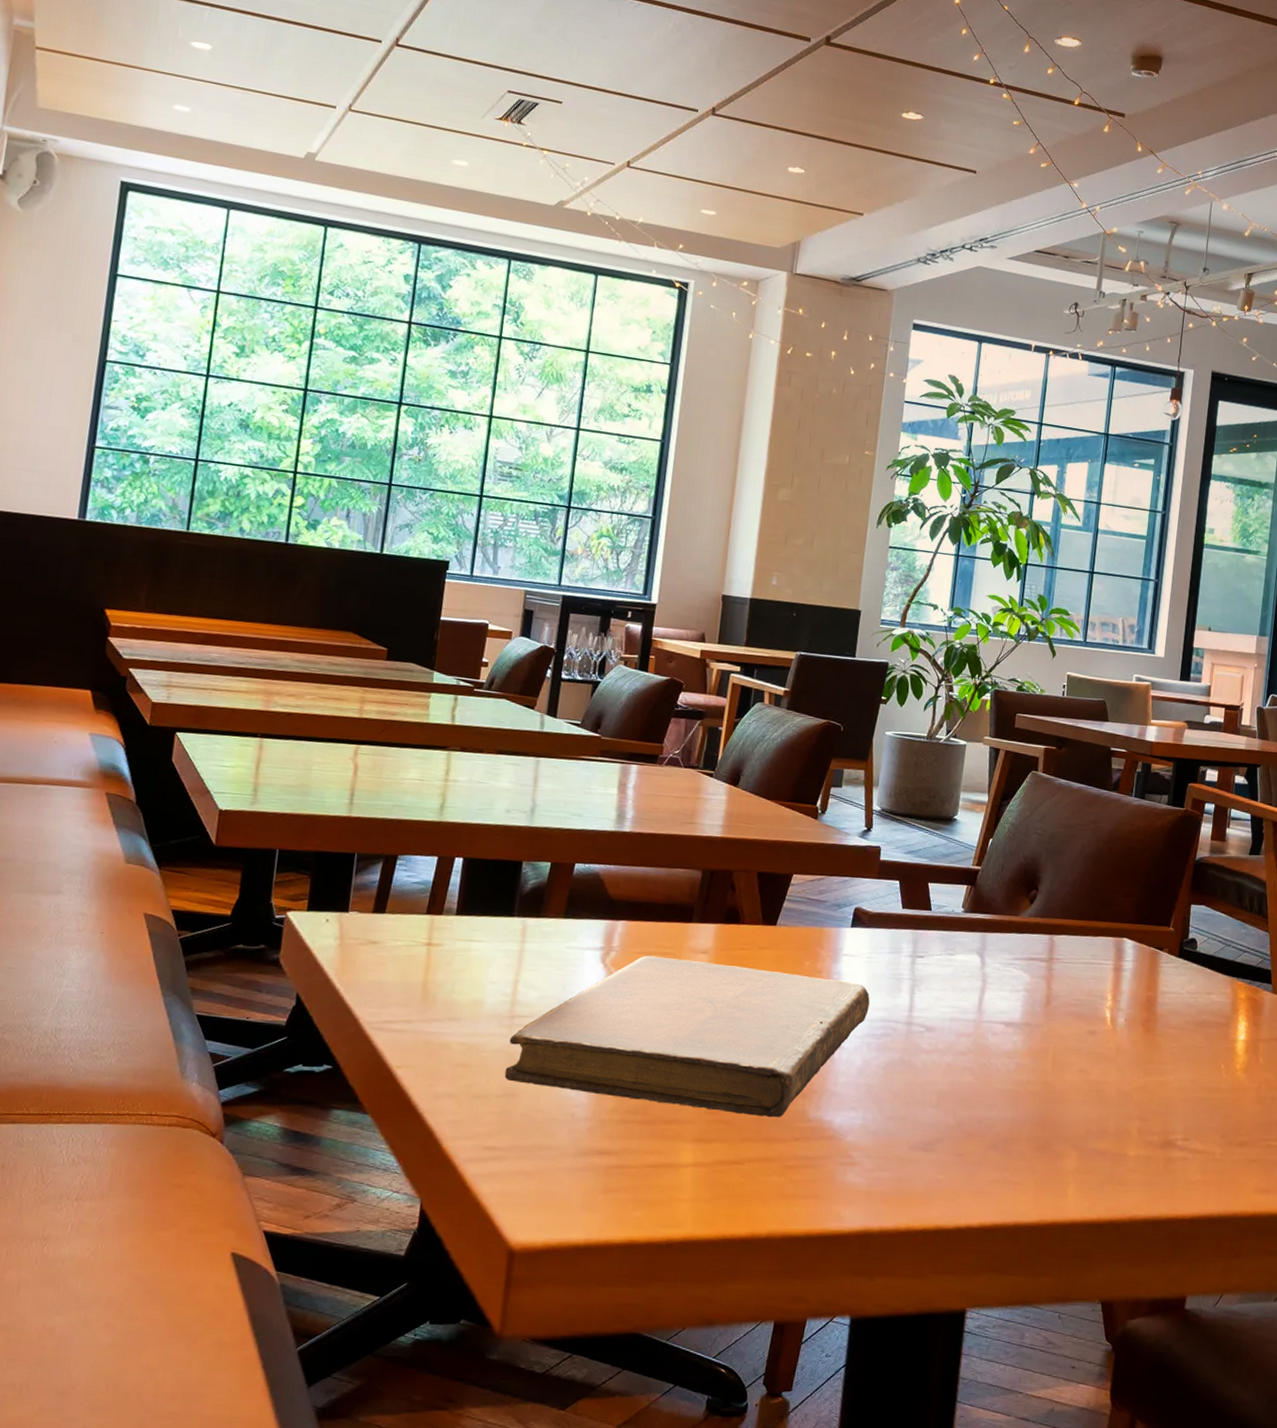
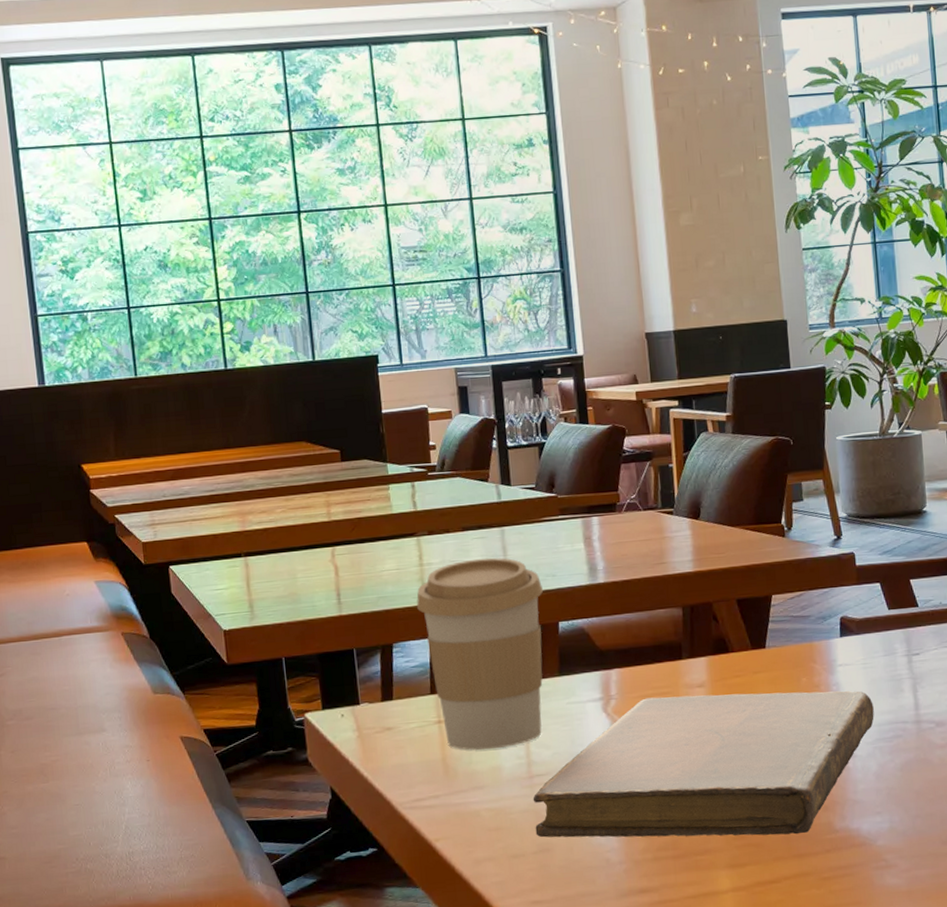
coffee cup: none [432,784,567,982] -> present [416,557,543,750]

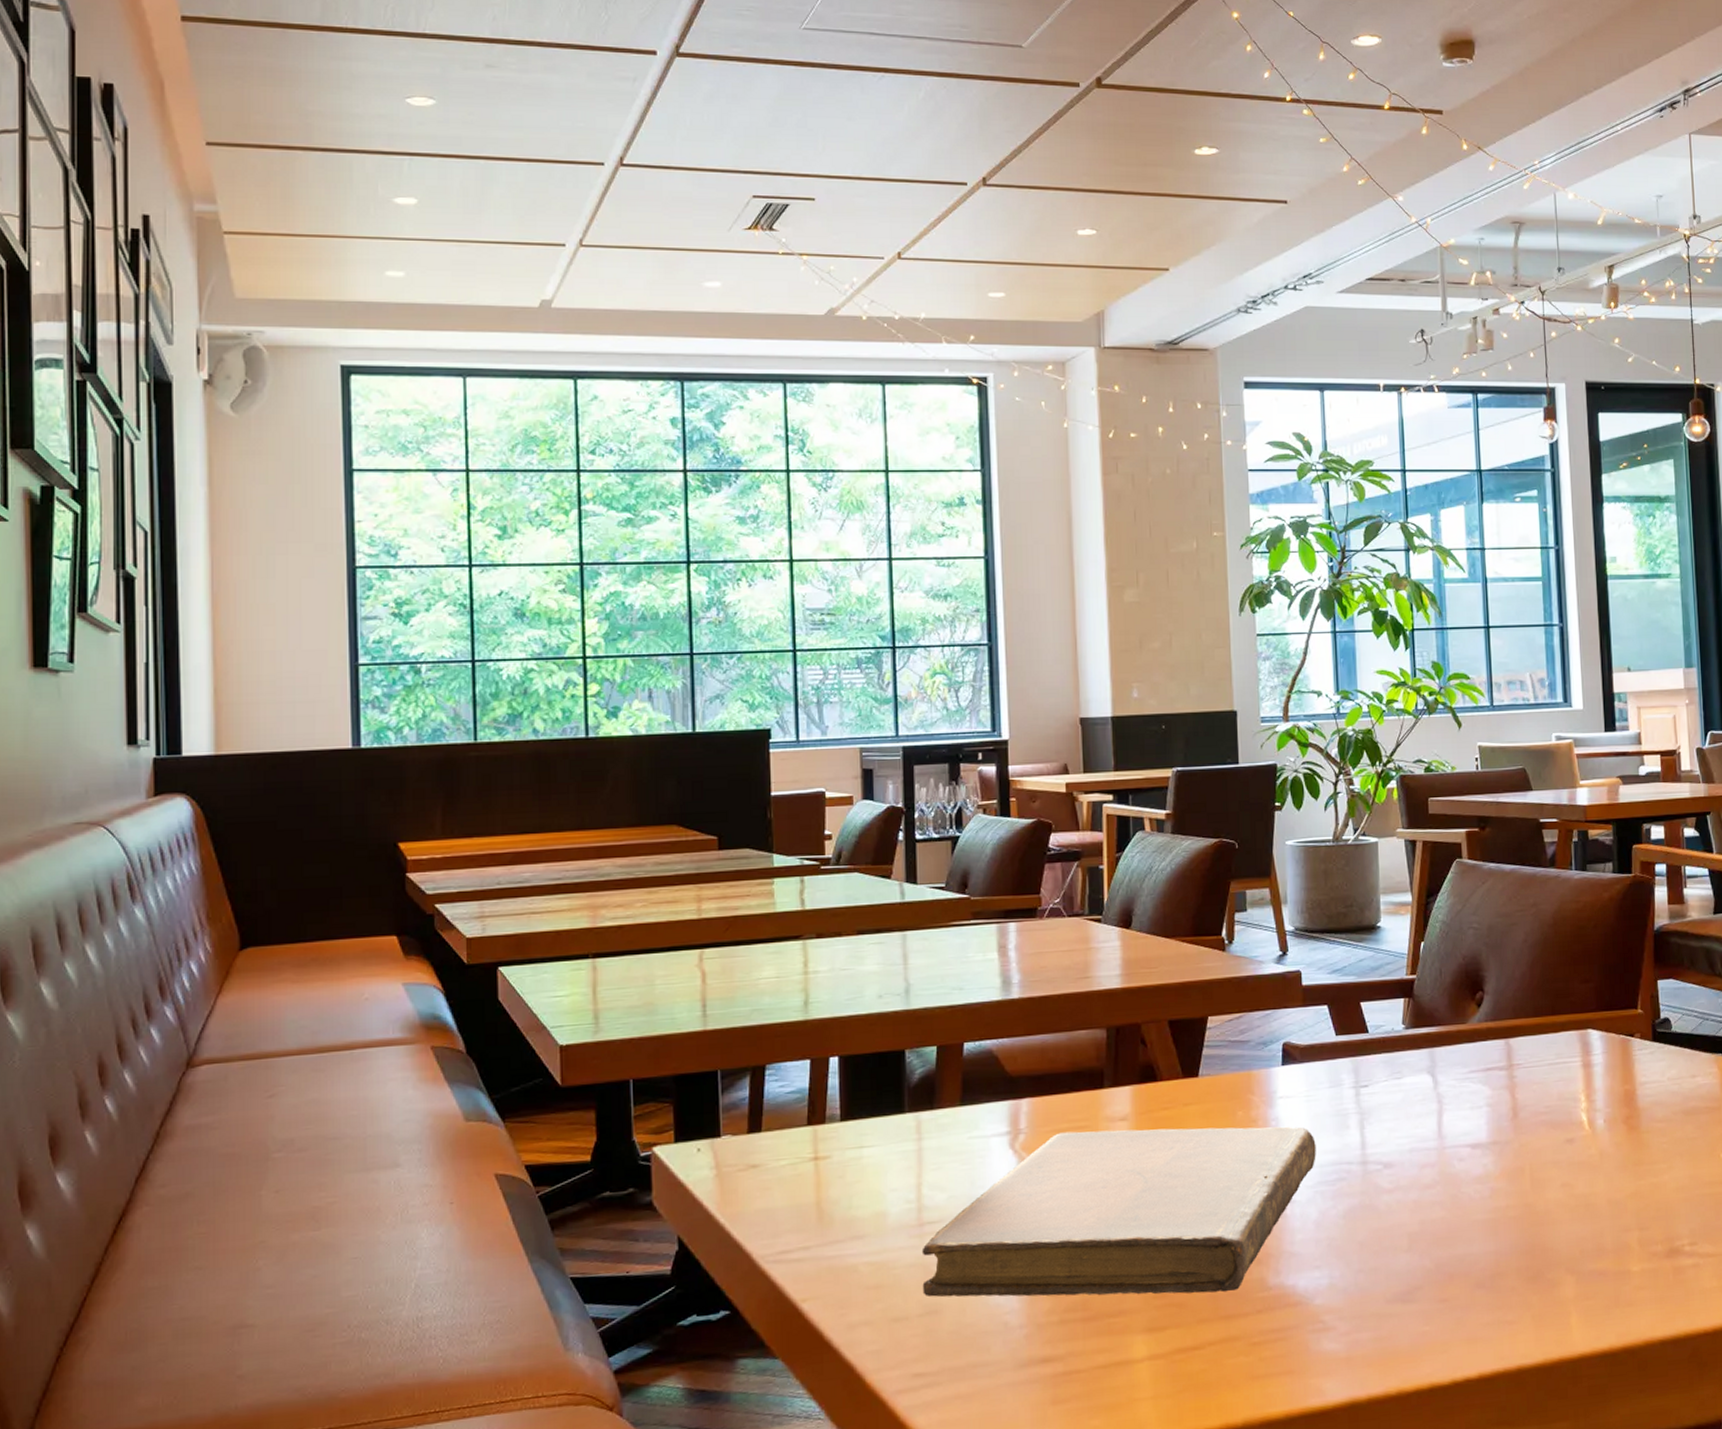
coffee cup: present [416,557,543,750] -> none [798,966,947,1193]

